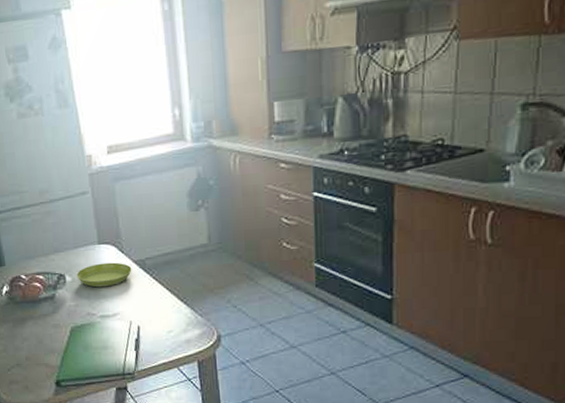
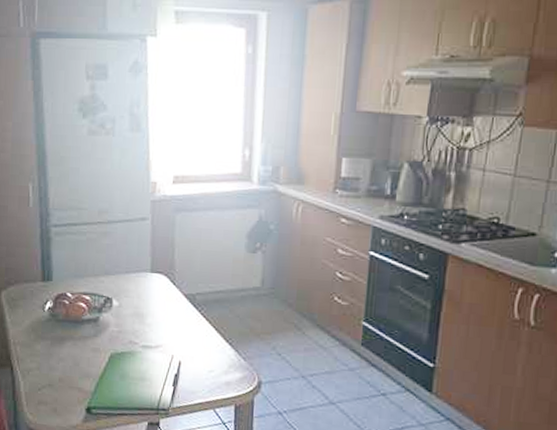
saucer: present [76,262,132,288] -> none [124,292,181,317]

